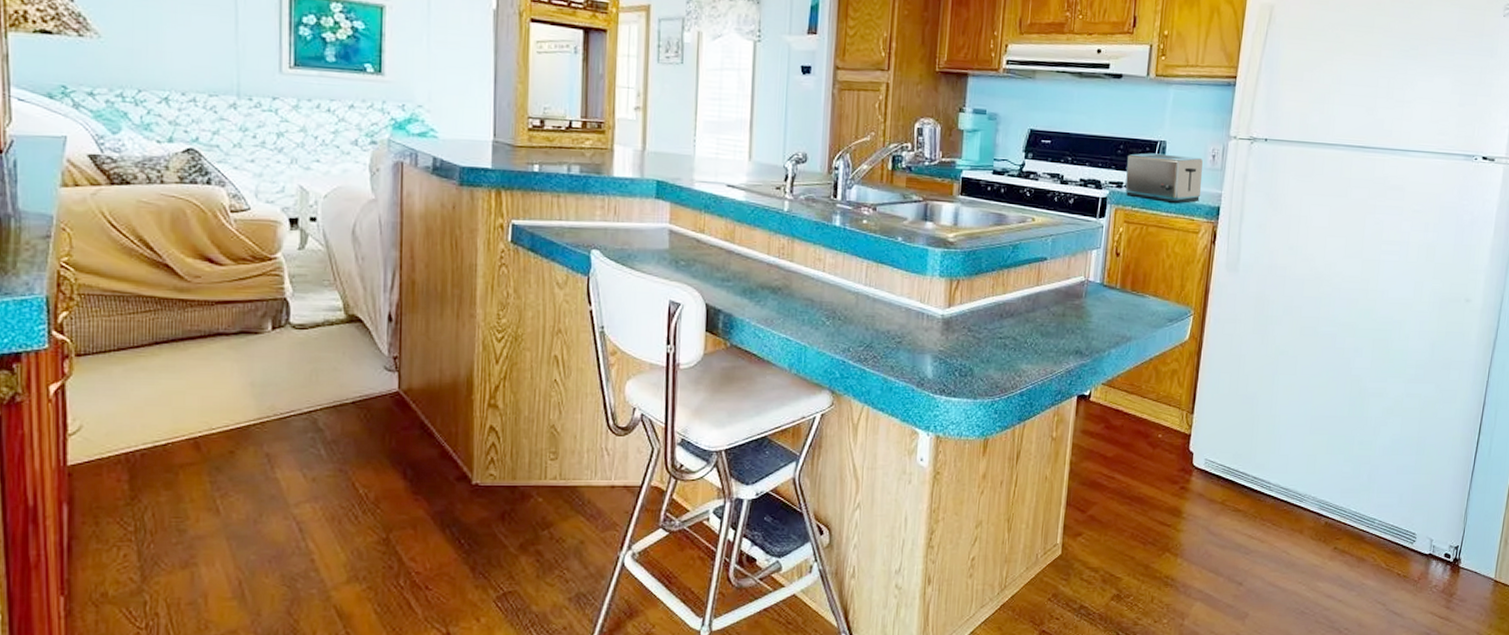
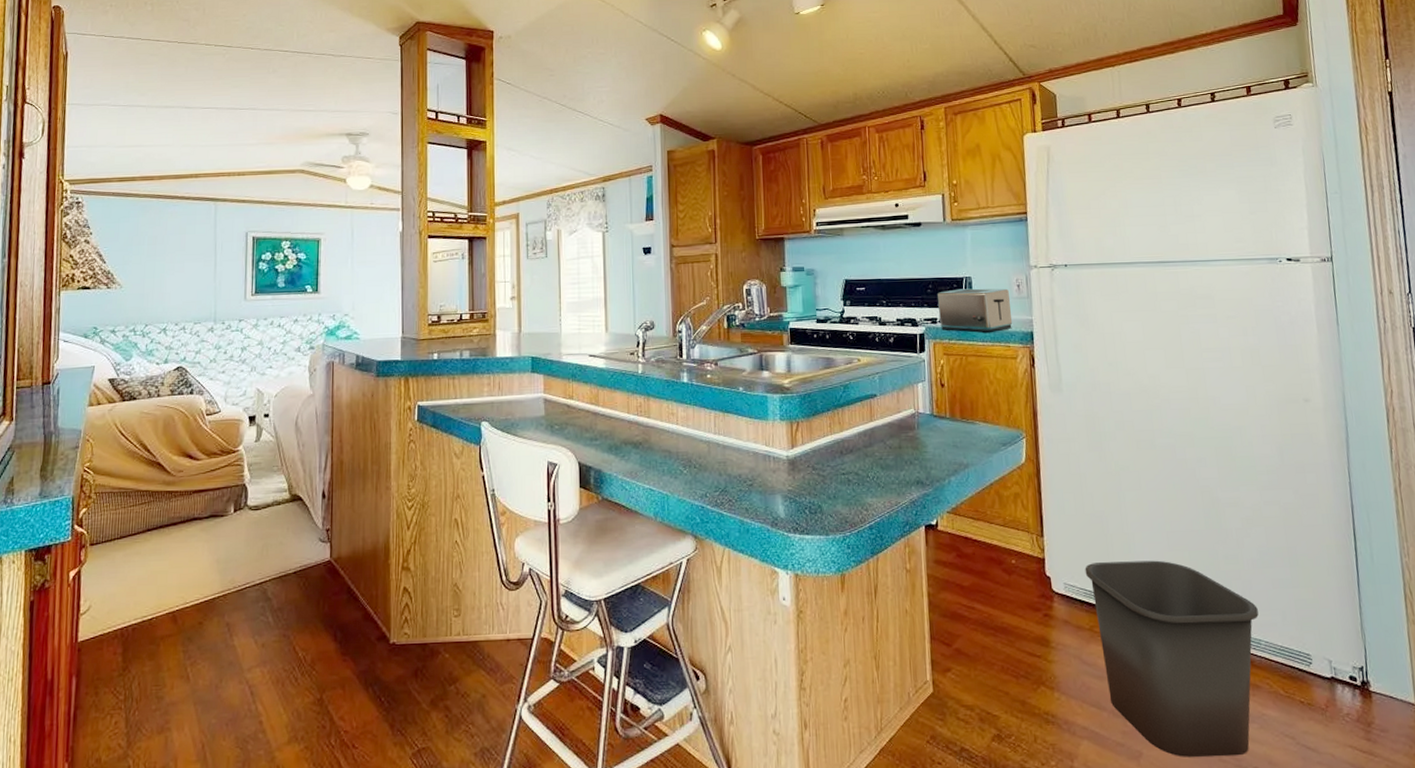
waste bin: none [1227,441,1379,619] -> present [1085,560,1259,757]

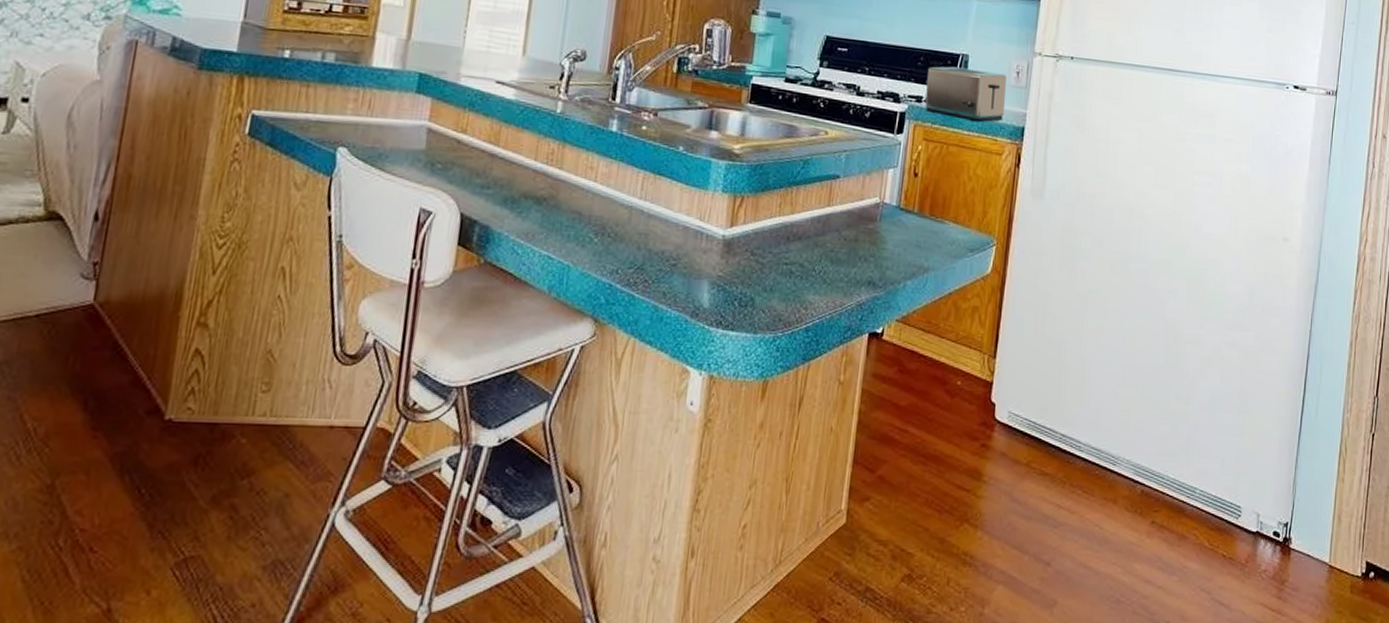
waste bin: present [1085,560,1259,757] -> none [1032,392,1199,609]

